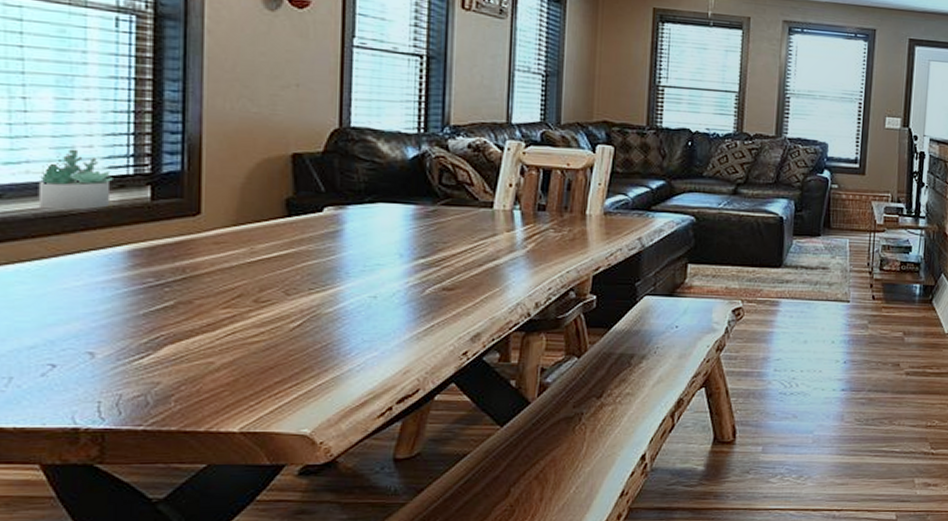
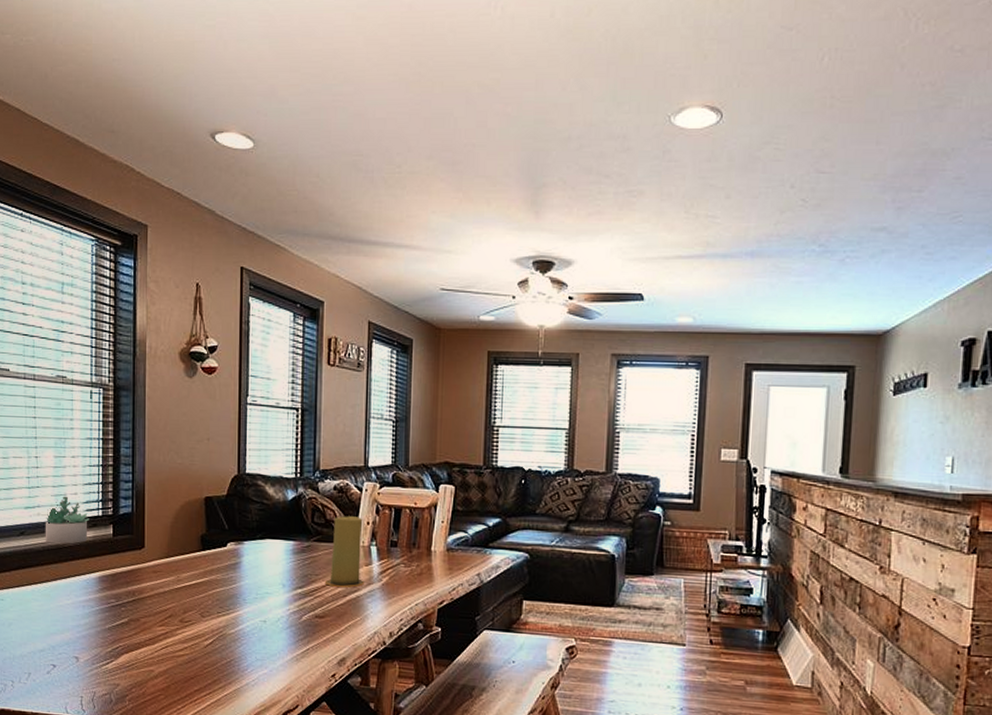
candle: none [454,177,505,256] -> present [324,516,364,588]

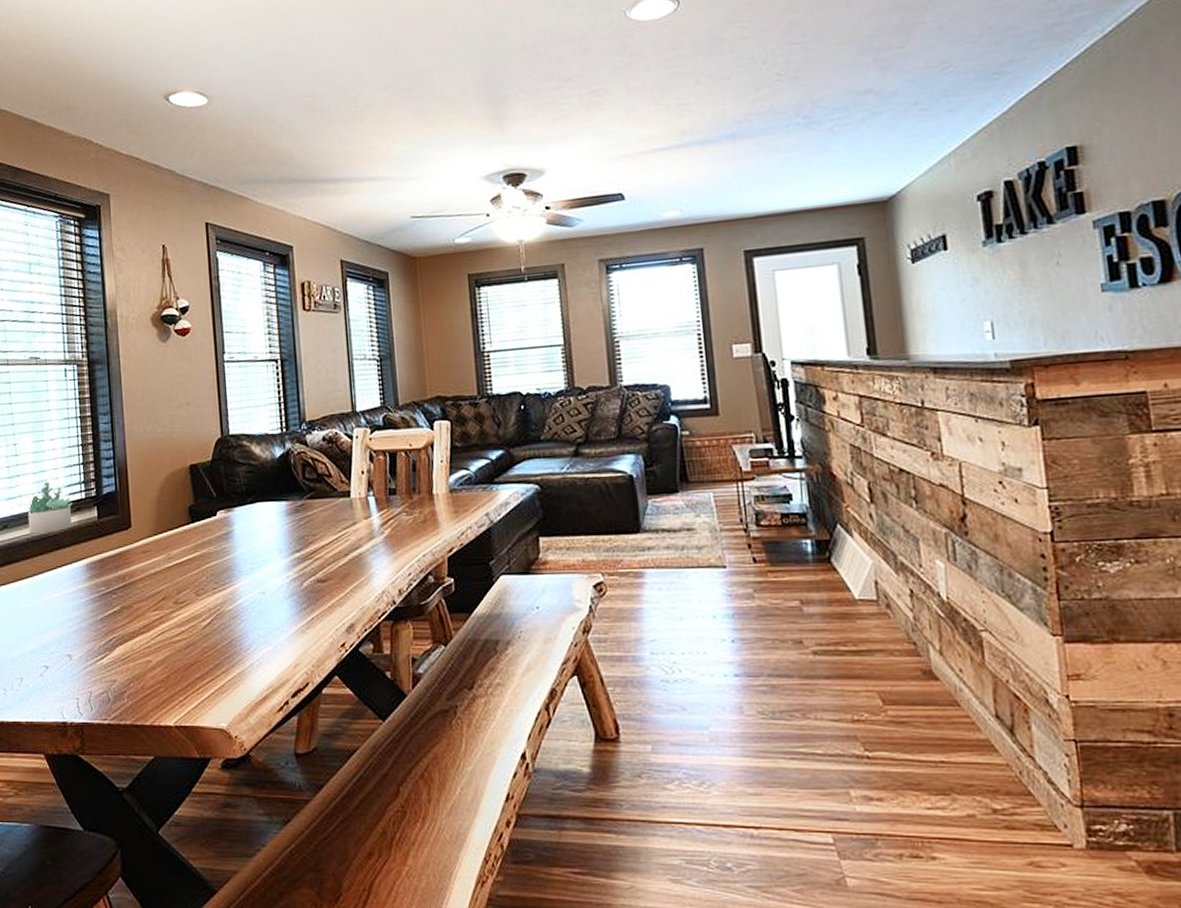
candle: present [324,516,364,588] -> none [323,466,365,546]

